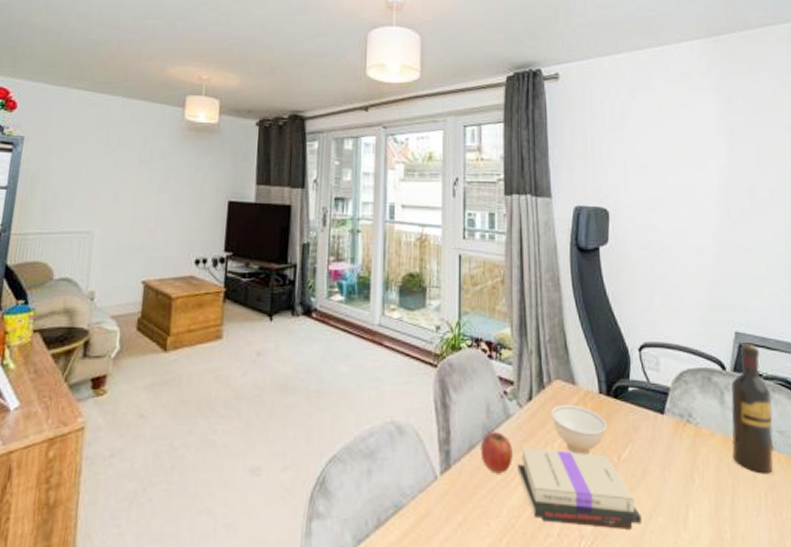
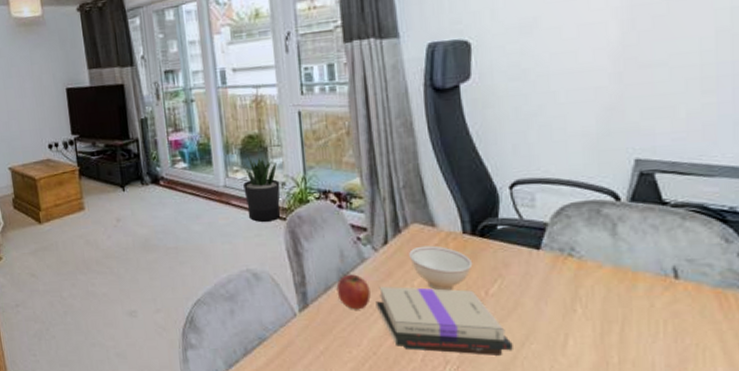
planter: none [398,293,435,367] -> present [243,154,281,222]
wine bottle: present [731,344,774,474] -> none [624,171,682,303]

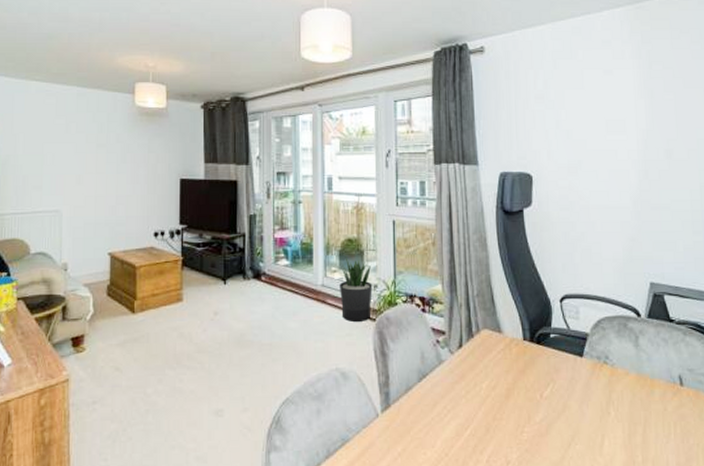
fruit: present [336,274,371,310] -> none [416,375,445,411]
books: present [375,286,513,355] -> none [449,387,562,456]
bowl: present [409,245,473,291] -> none [480,350,531,393]

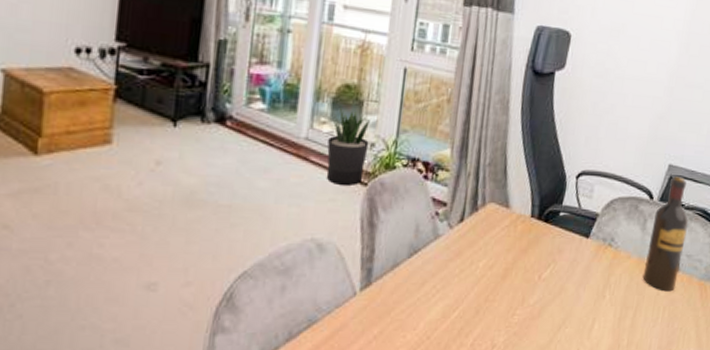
wine bottle: none [645,293,684,407] -> present [642,176,689,292]

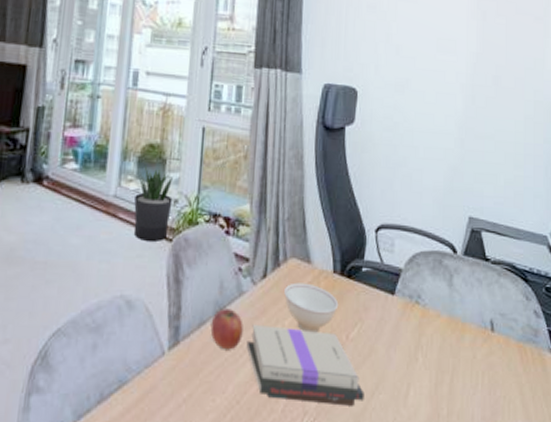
fruit: none [404,251,438,290] -> present [210,308,243,350]
books: none [439,265,552,339] -> present [246,324,364,406]
bowl: none [480,226,534,274] -> present [284,282,339,333]
wine bottle: present [642,176,689,292] -> none [455,229,498,354]

